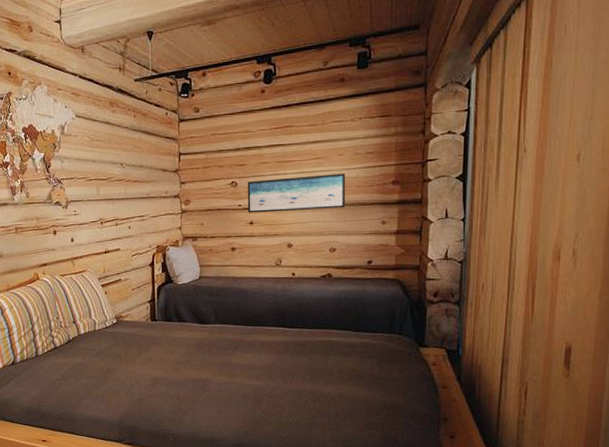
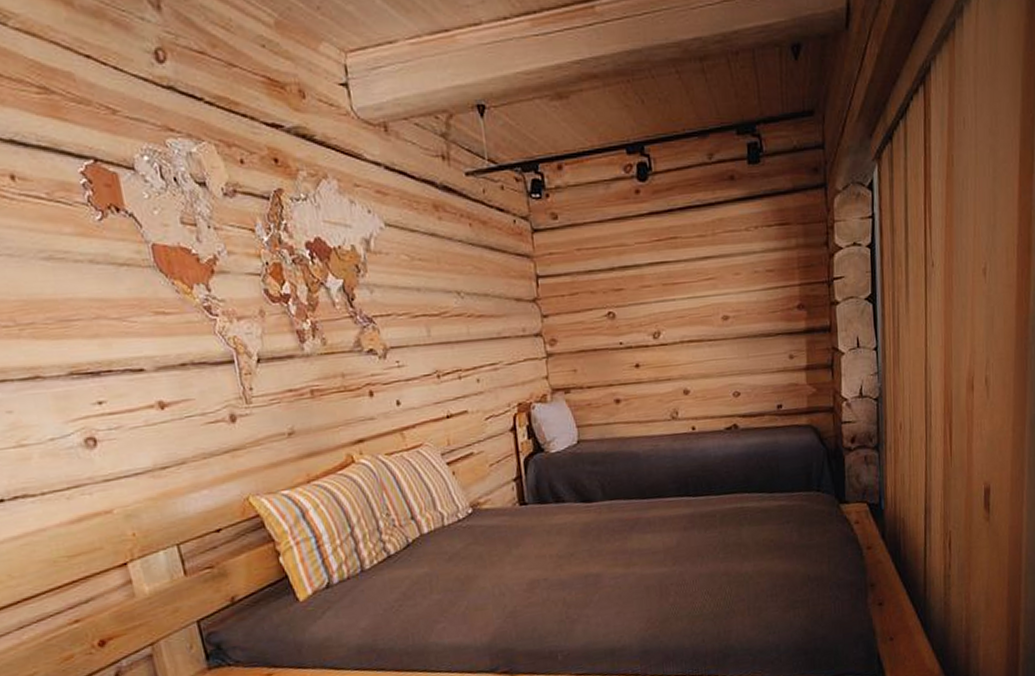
wall art: present [247,173,346,213] -> none [627,297,748,353]

